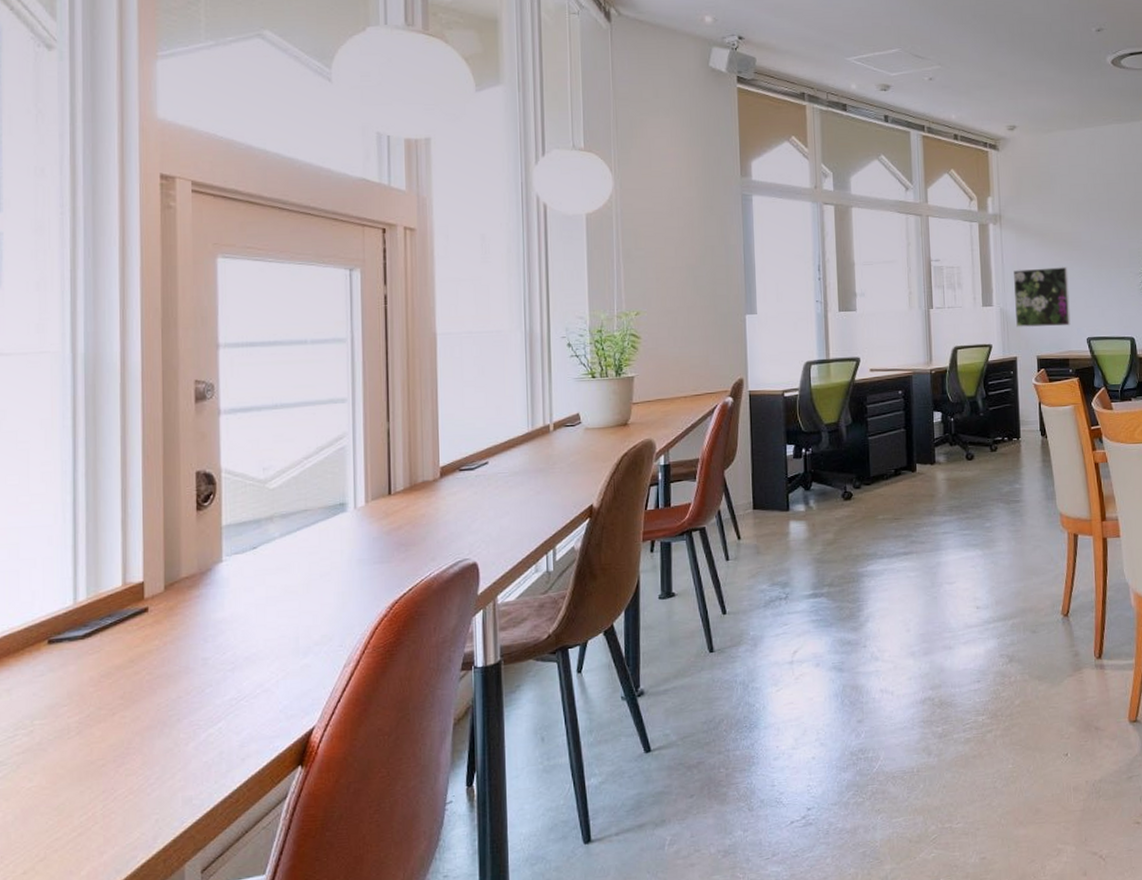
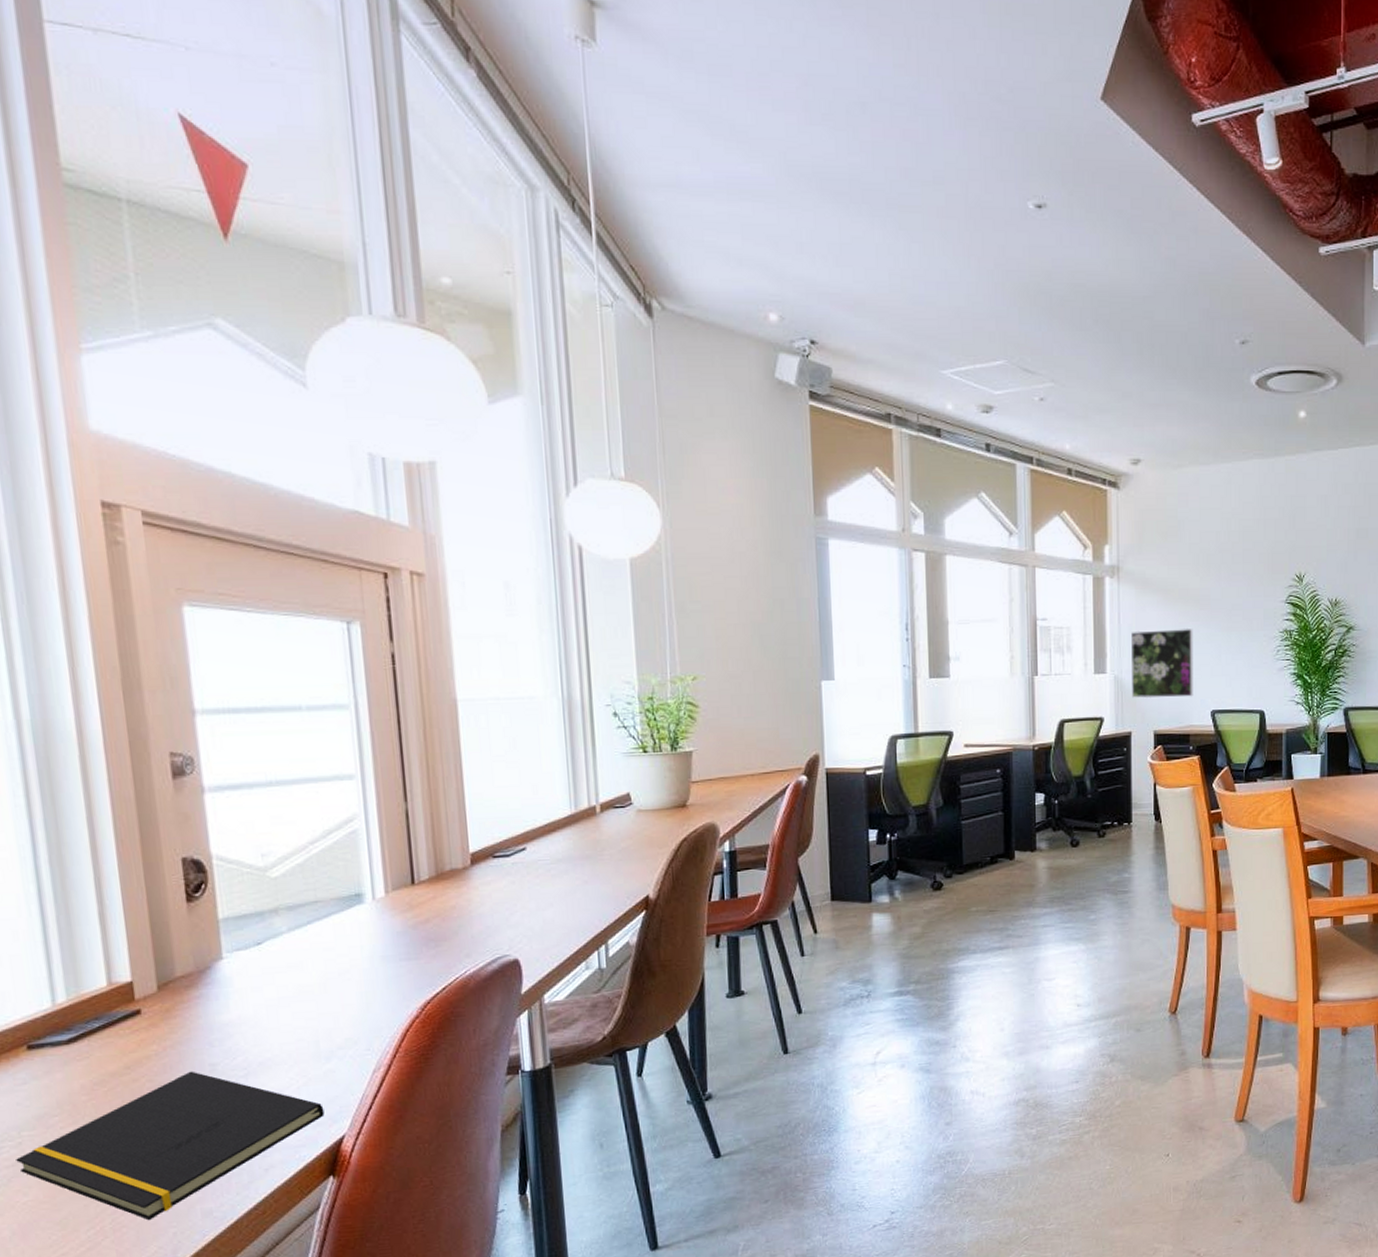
notepad: none [26,664,298,807] -> present [16,1071,325,1221]

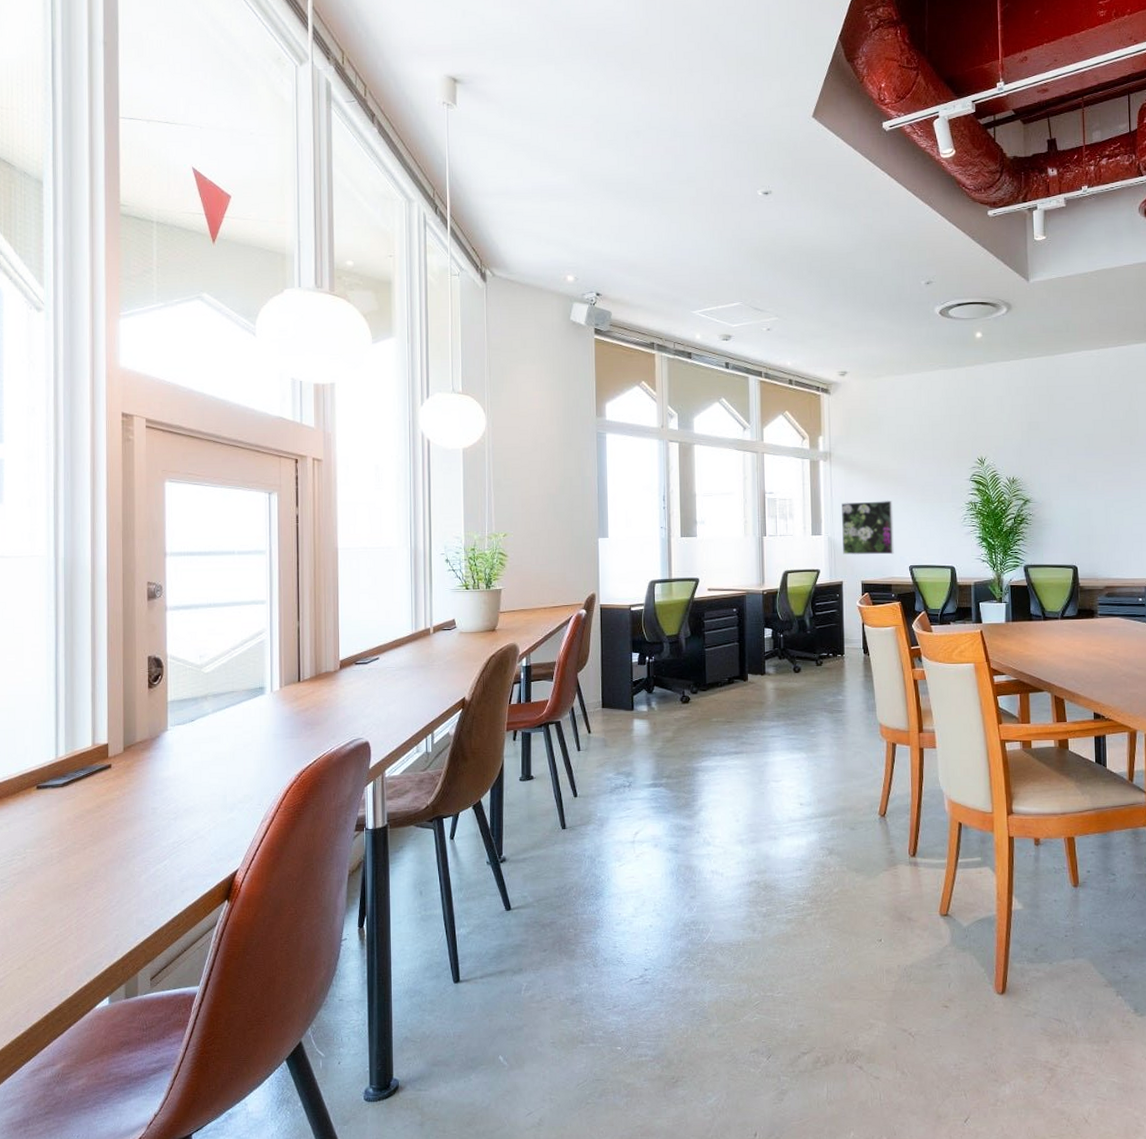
notepad: present [16,1071,325,1221] -> none [21,812,226,924]

